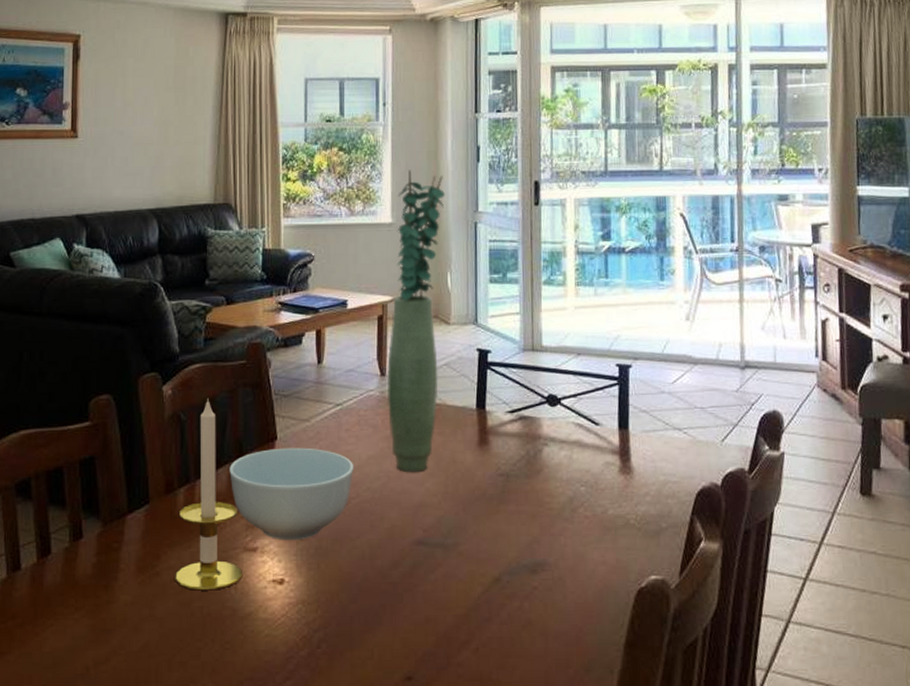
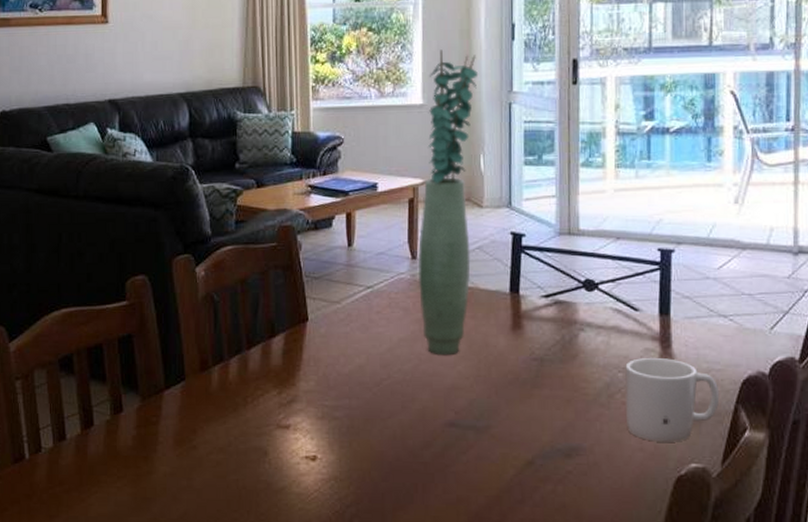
candle: present [175,398,242,591] -> none [211,280,276,465]
bowl: present [229,447,354,541] -> none [262,329,385,419]
mug: none [587,470,677,555] -> present [624,357,720,442]

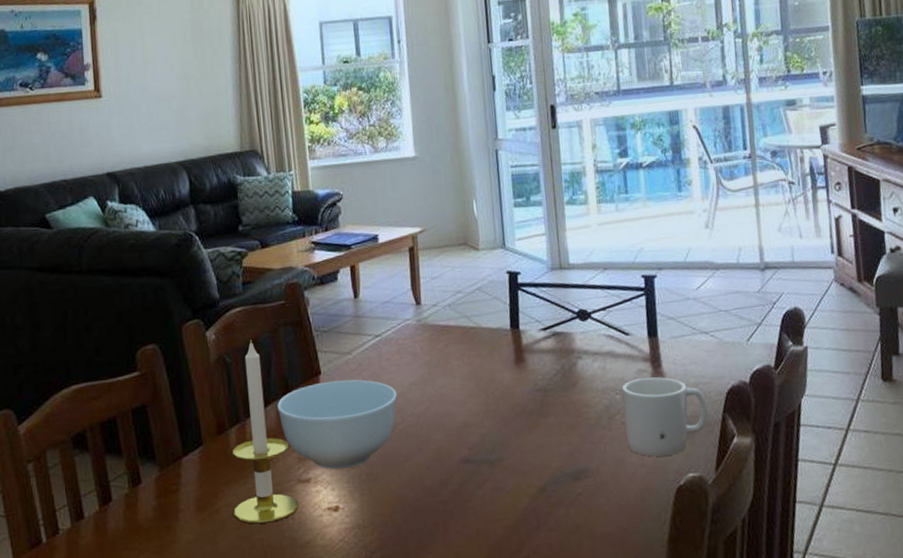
candle: none [211,280,276,465] -> present [233,340,298,524]
bowl: none [262,329,385,419] -> present [277,379,397,469]
vase: present [417,49,479,356] -> none [420,104,473,396]

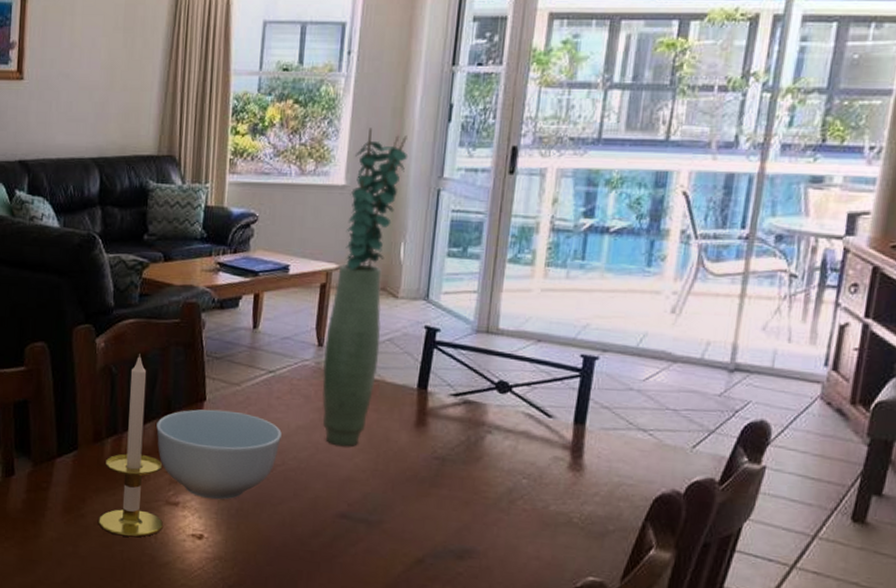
vase: none [420,104,473,396] -> present [322,128,409,446]
mug: present [622,377,709,457] -> none [524,465,629,554]

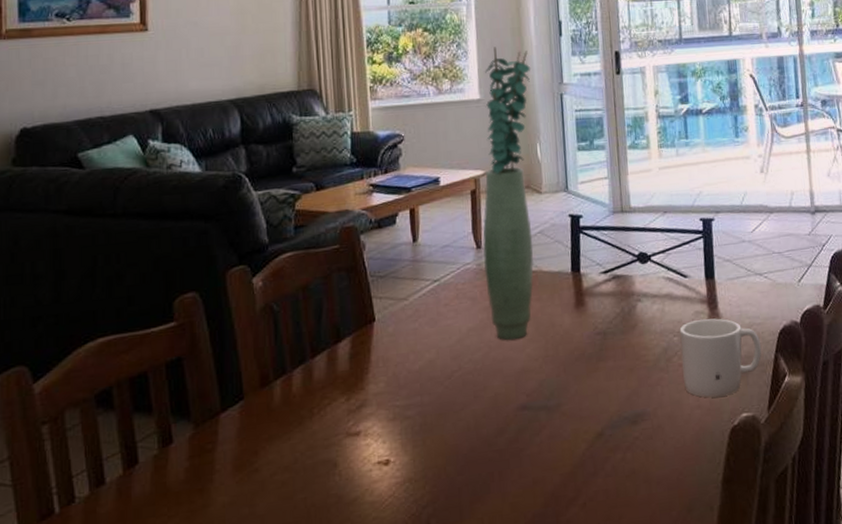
candle: present [98,354,163,538] -> none [275,286,346,483]
bowl: present [156,409,282,500] -> none [327,326,455,421]
mug: none [524,465,629,554] -> present [679,318,762,398]

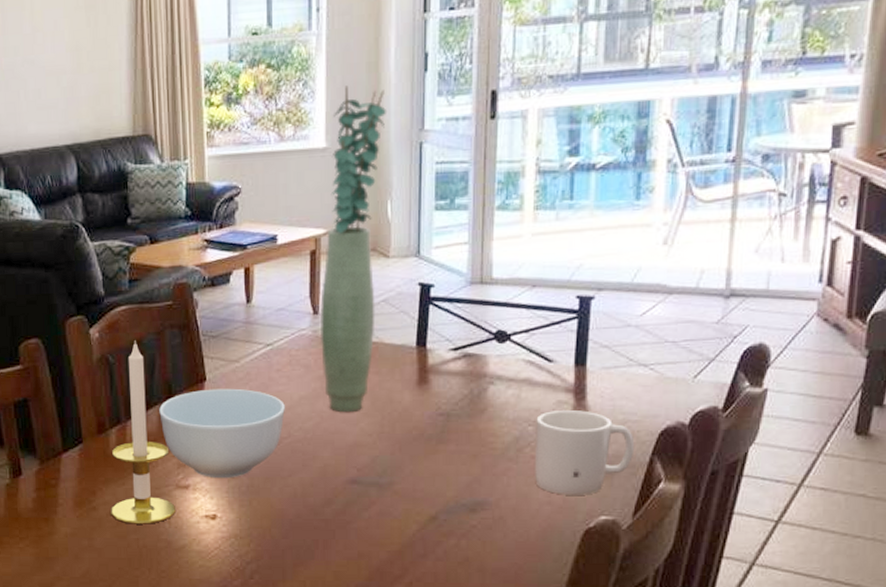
candle: none [275,286,346,483] -> present [111,340,175,524]
bowl: none [327,326,455,421] -> present [159,388,285,479]

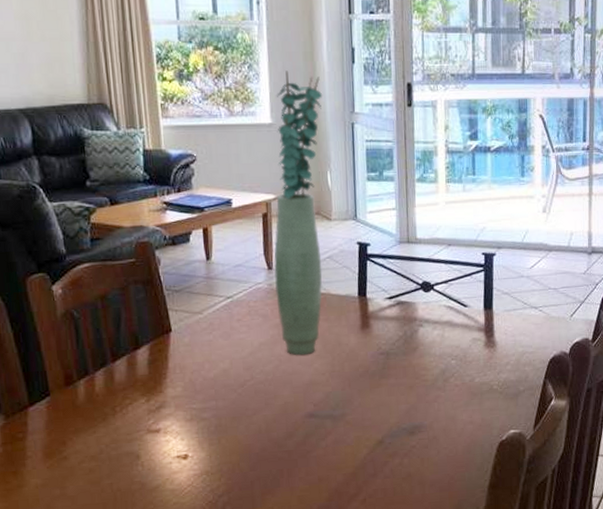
candle: present [111,340,175,524] -> none [81,296,148,470]
bowl: present [159,388,285,479] -> none [127,337,247,421]
mug: present [534,409,635,495] -> none [457,345,532,415]

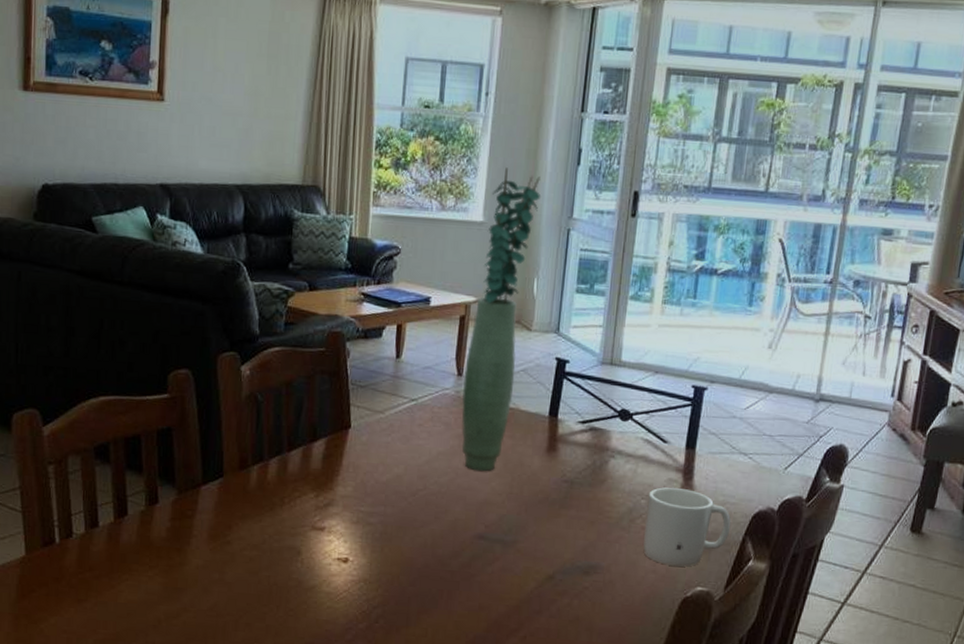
mug: none [457,345,532,415] -> present [642,487,731,567]

